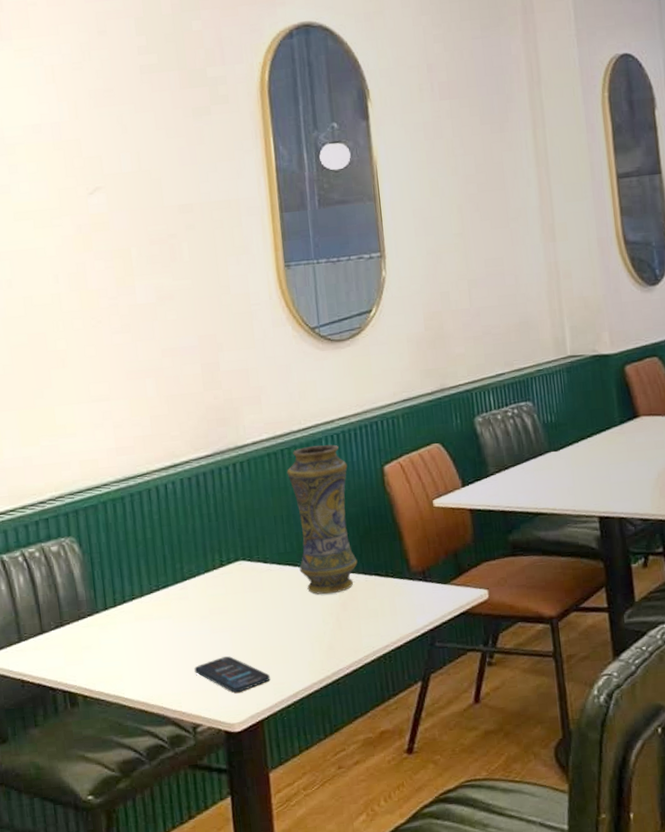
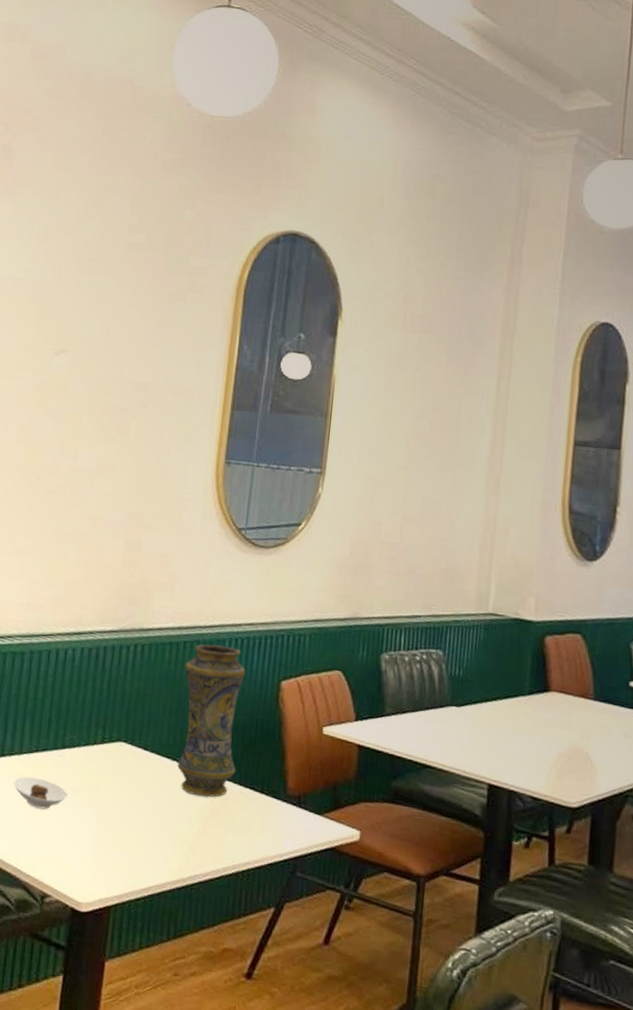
saucer: none [141,615,198,645] -> present [13,776,67,810]
smartphone: present [194,656,270,693] -> none [55,833,127,873]

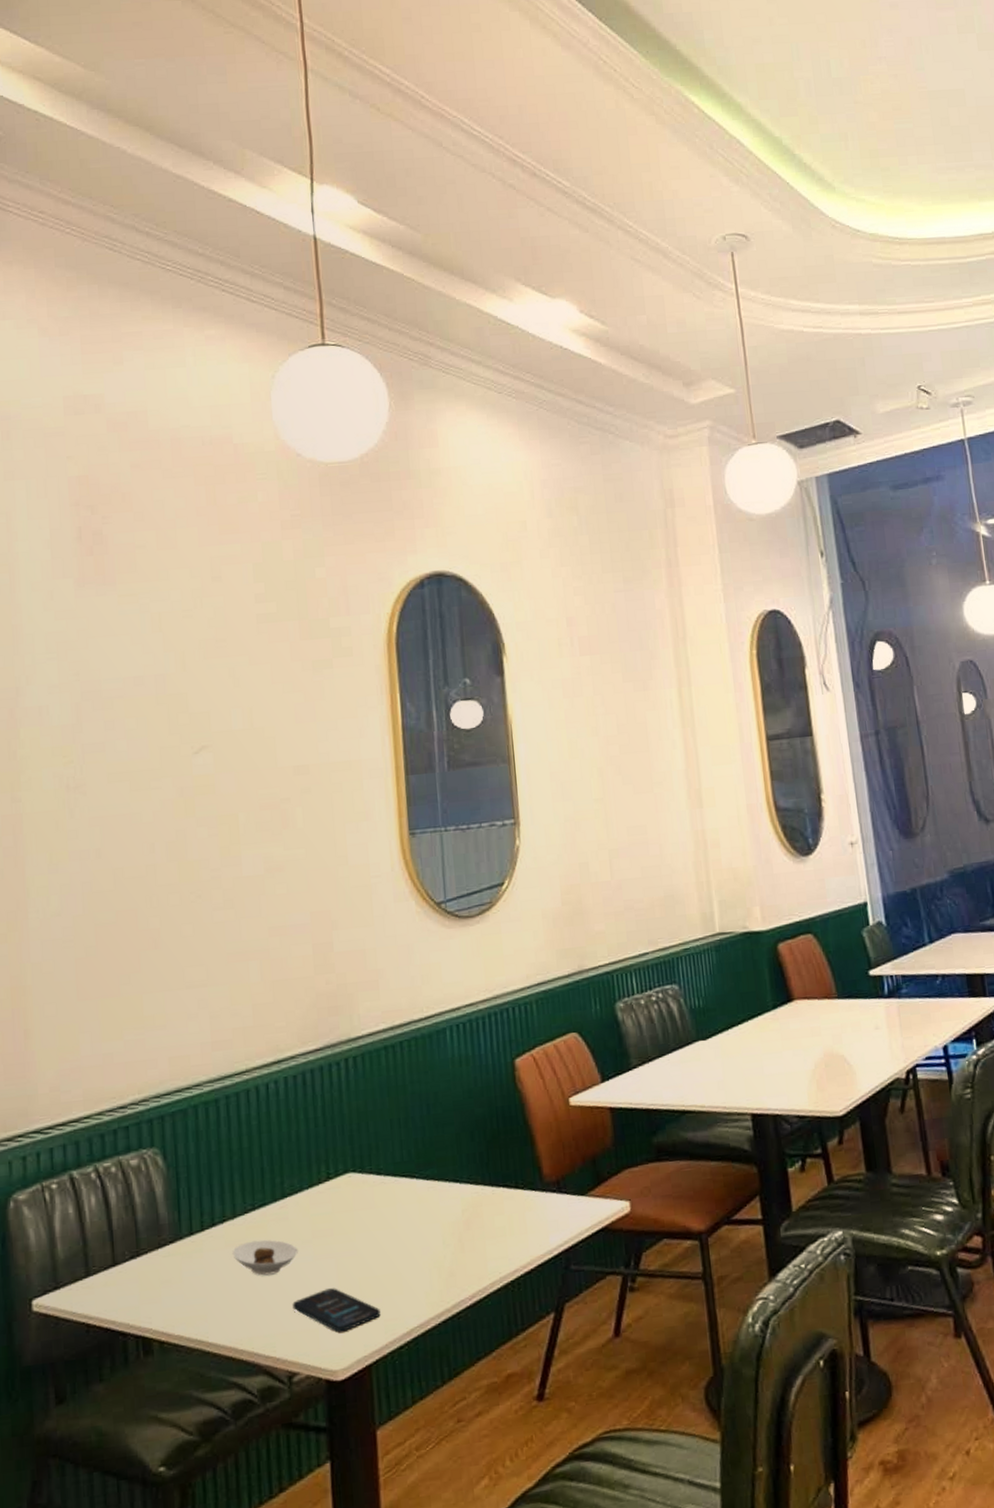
smartphone: none [55,833,127,873] -> present [292,1288,381,1332]
vase: present [177,644,246,797] -> none [406,1035,484,1211]

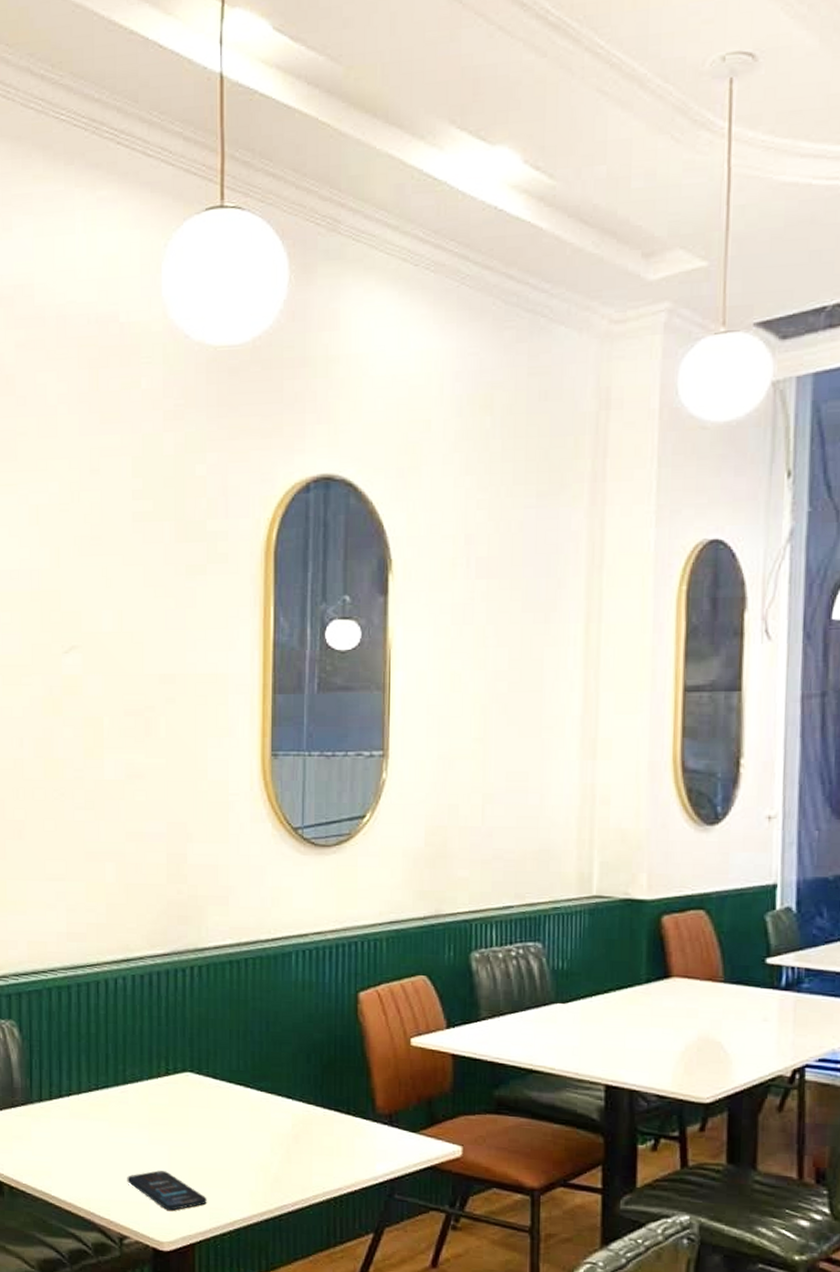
saucer: present [232,1239,298,1276] -> none [76,1116,135,1149]

